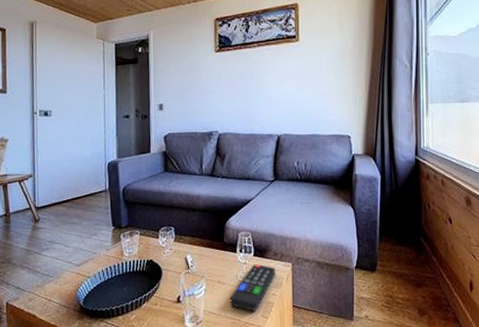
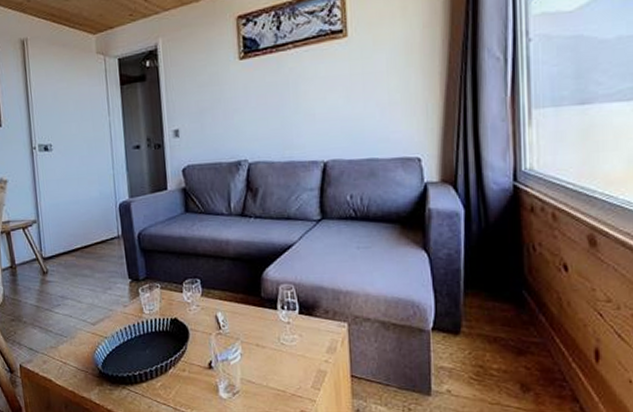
remote control: present [230,264,276,311] -> none [271,324,328,381]

